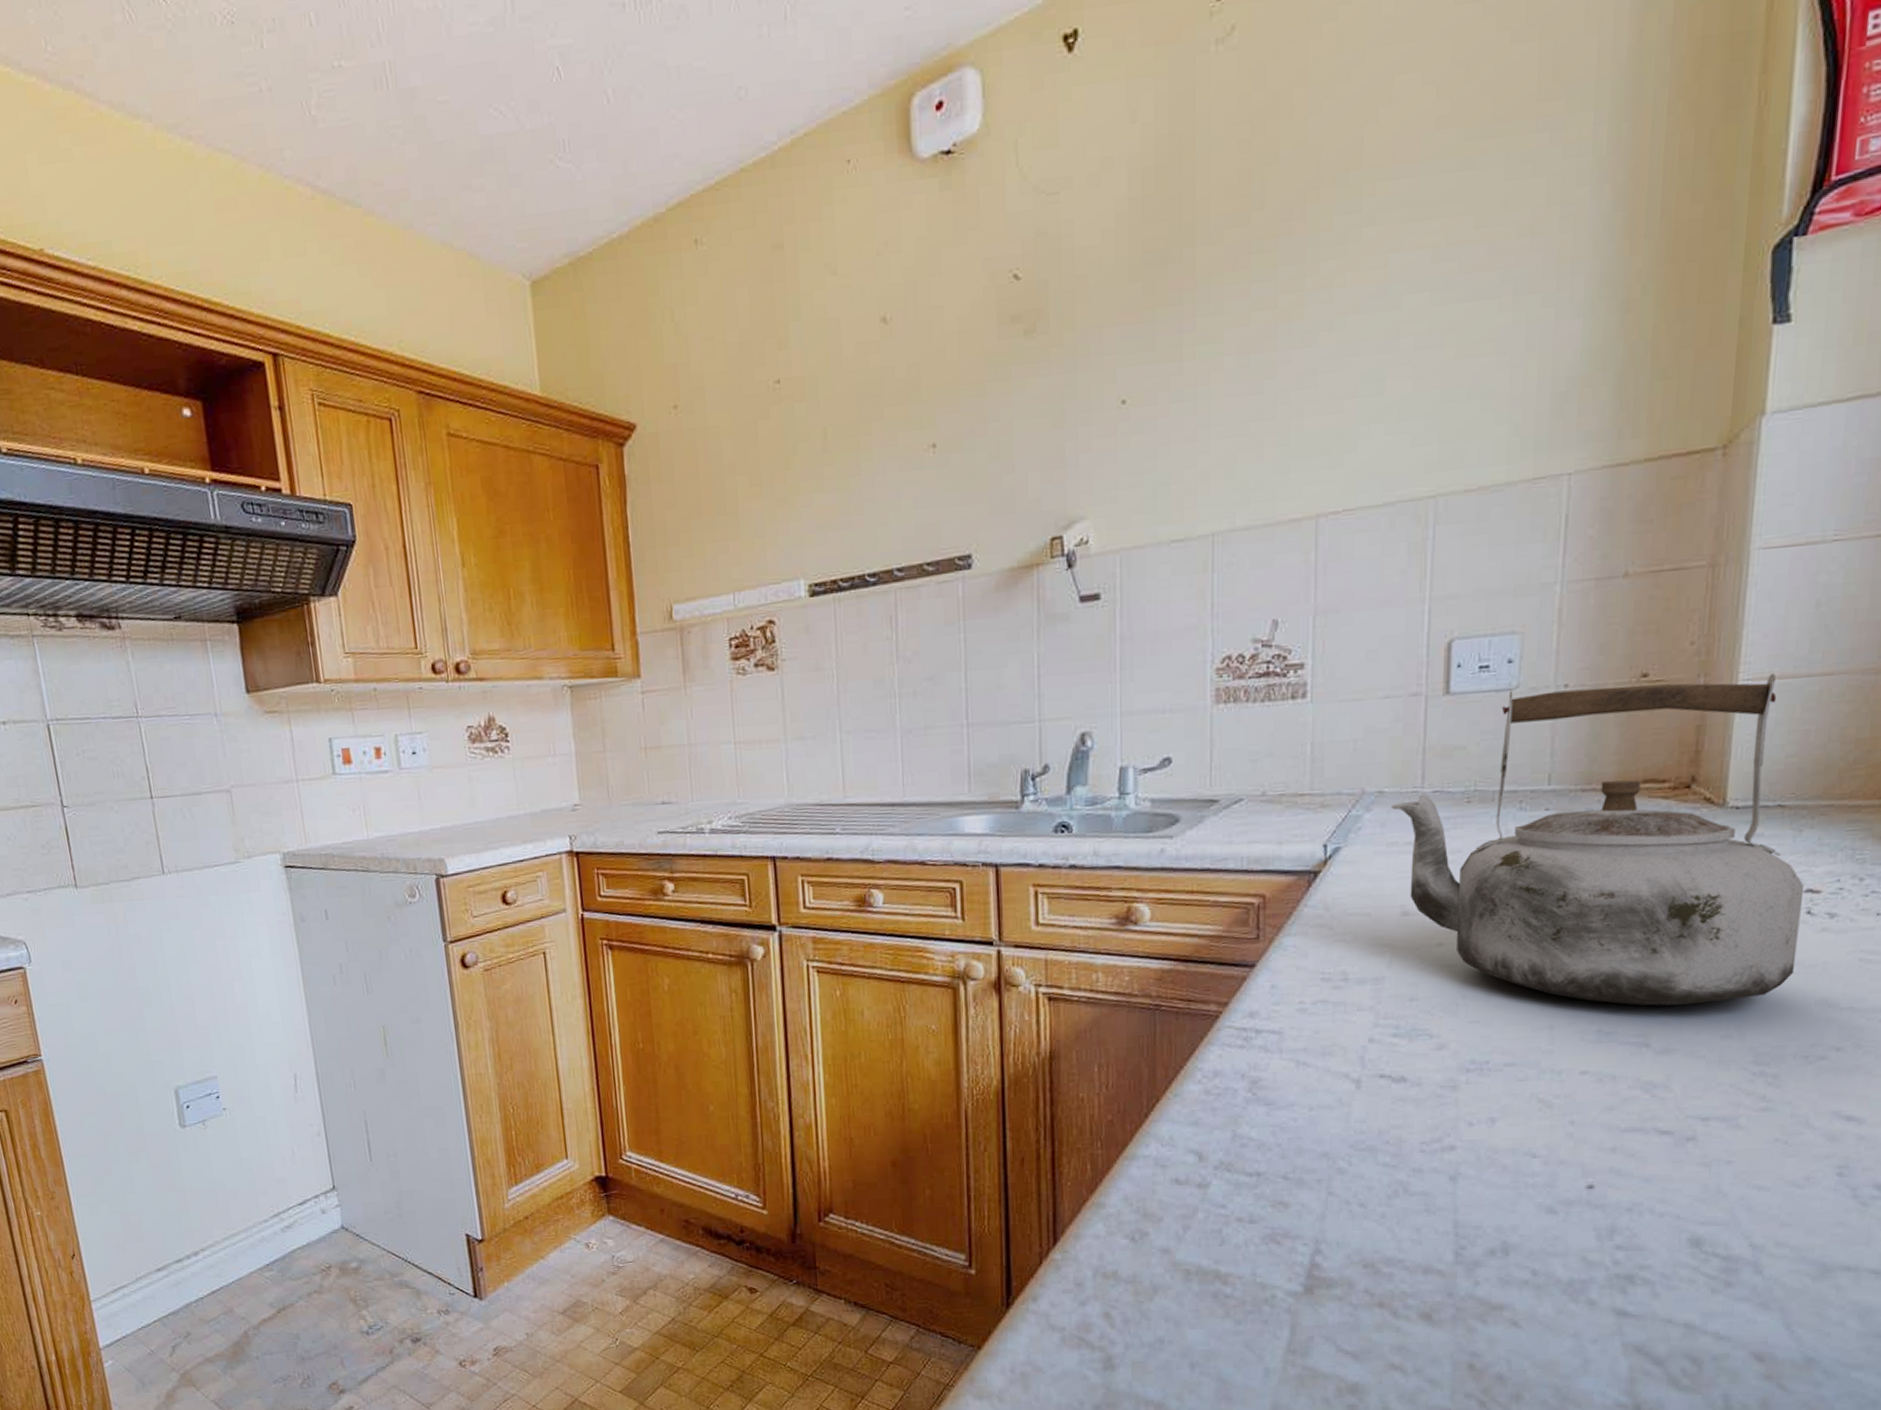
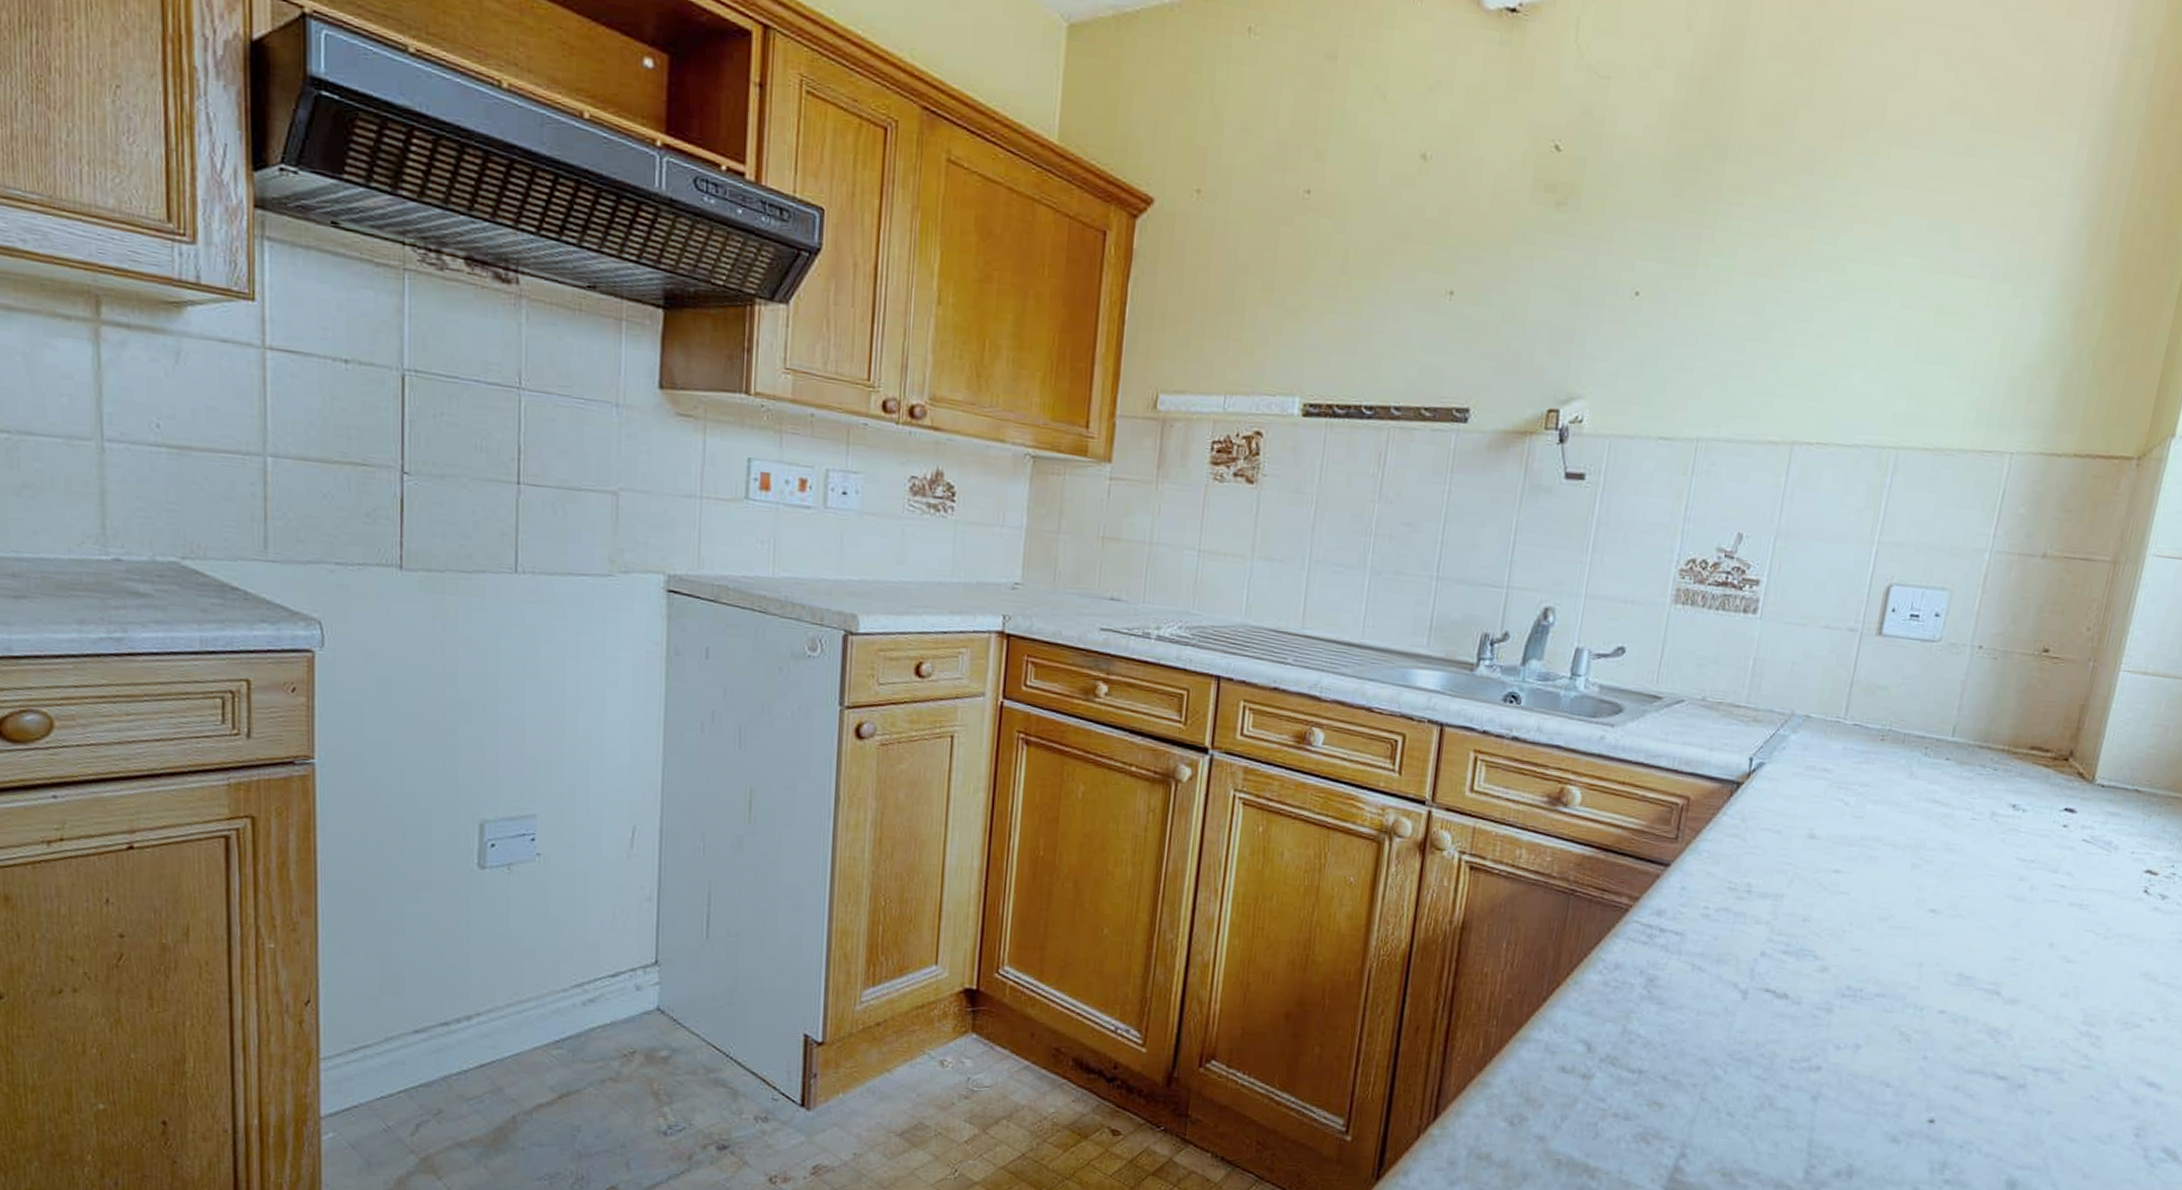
kettle: present [1390,674,1805,1007] -> none [1814,642,2150,962]

